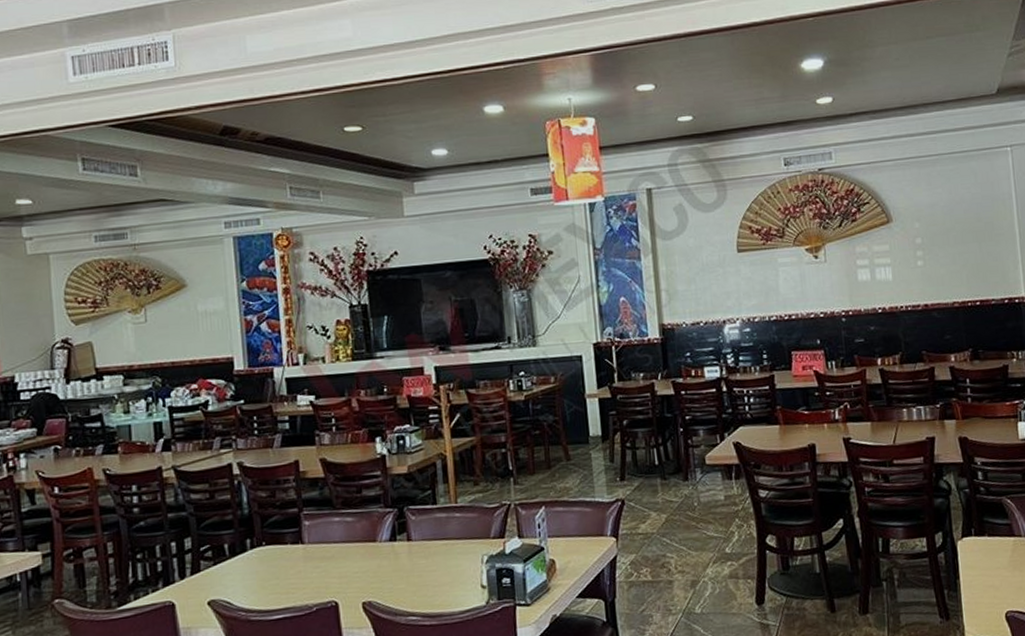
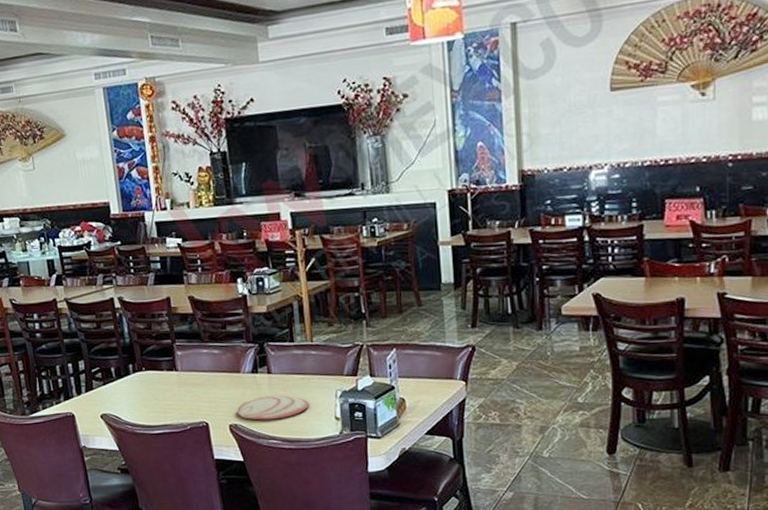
plate: none [371,564,454,595] -> present [236,395,310,420]

